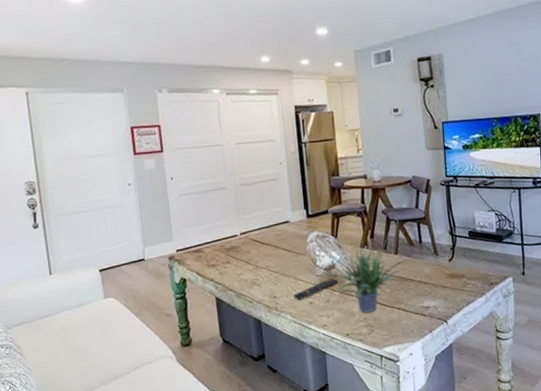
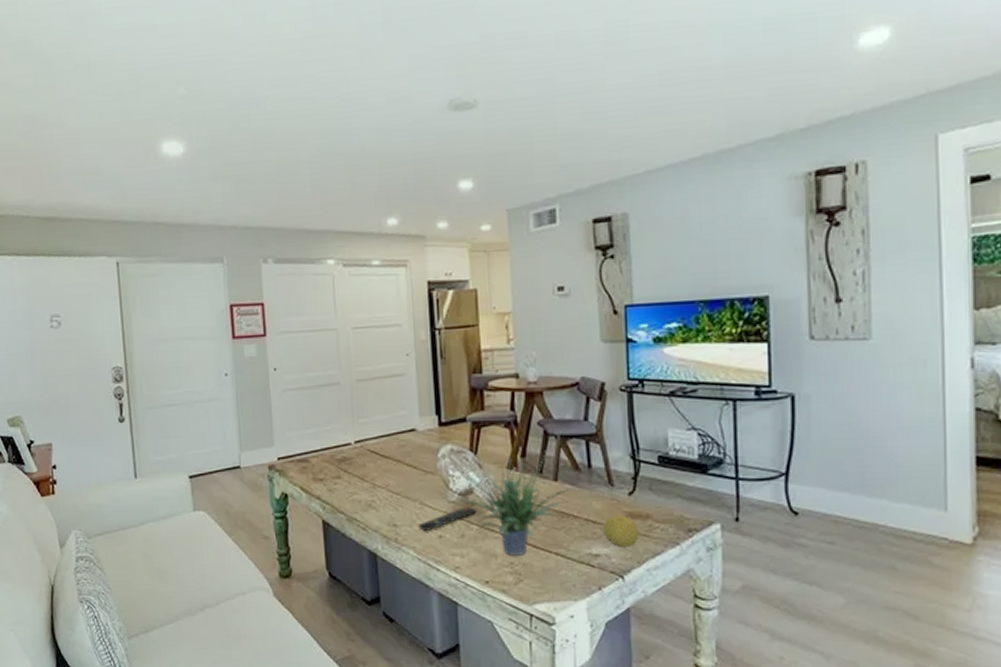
fruit: none [431,276,457,300] -> present [603,515,639,547]

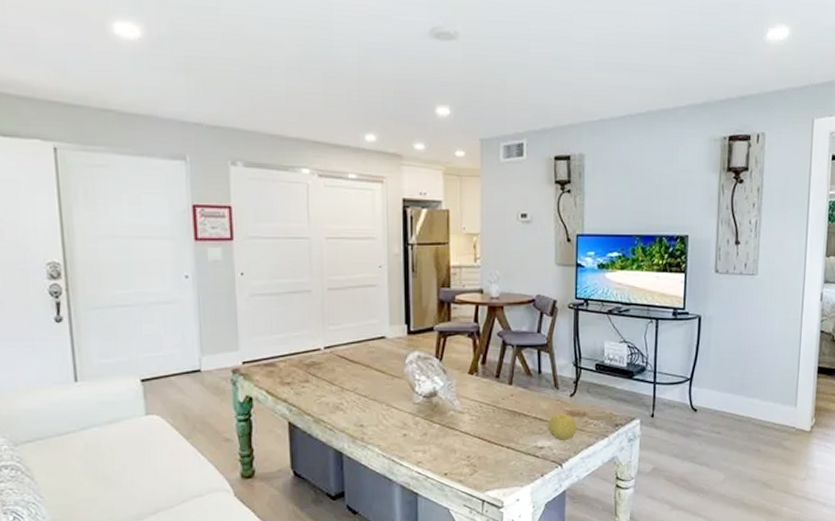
remote control: present [418,507,477,531] -> none [384,408,440,430]
potted plant: present [460,451,571,556] -> none [425,359,523,450]

